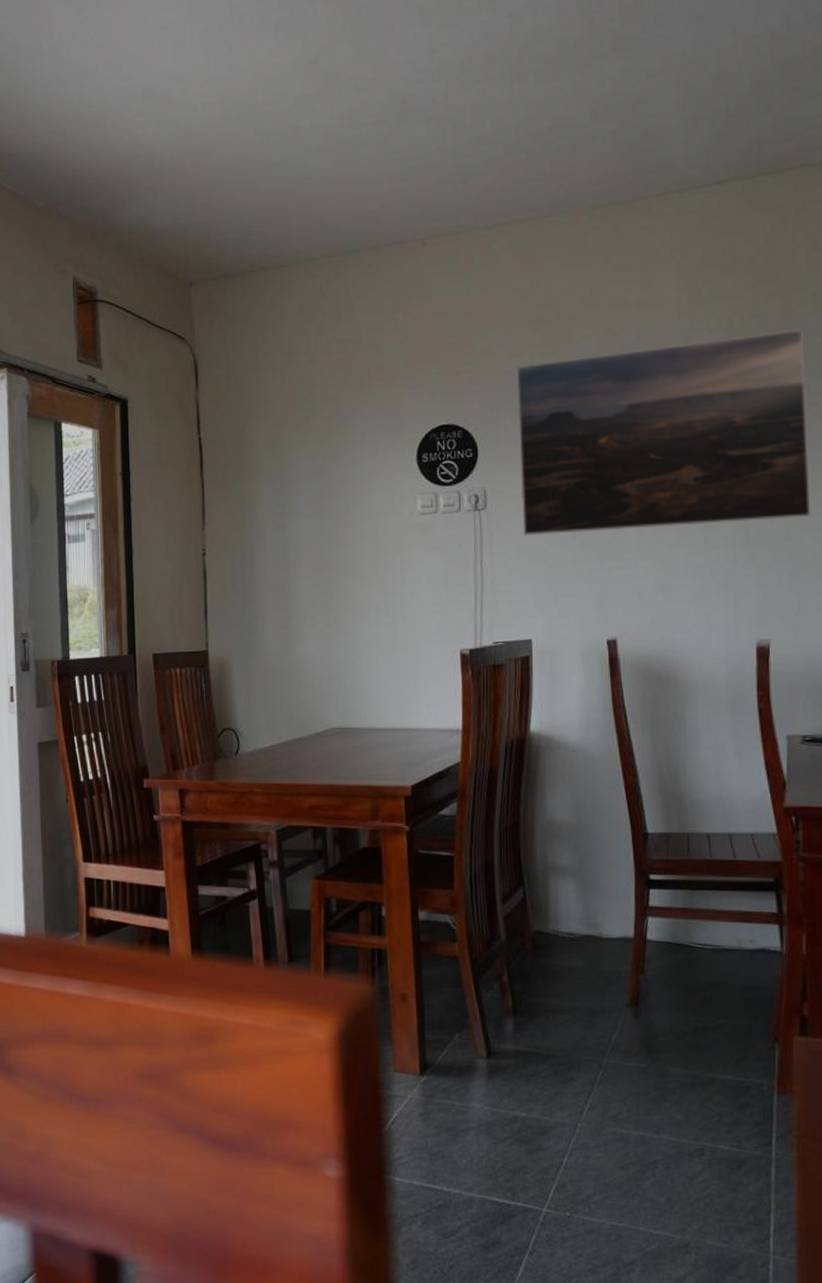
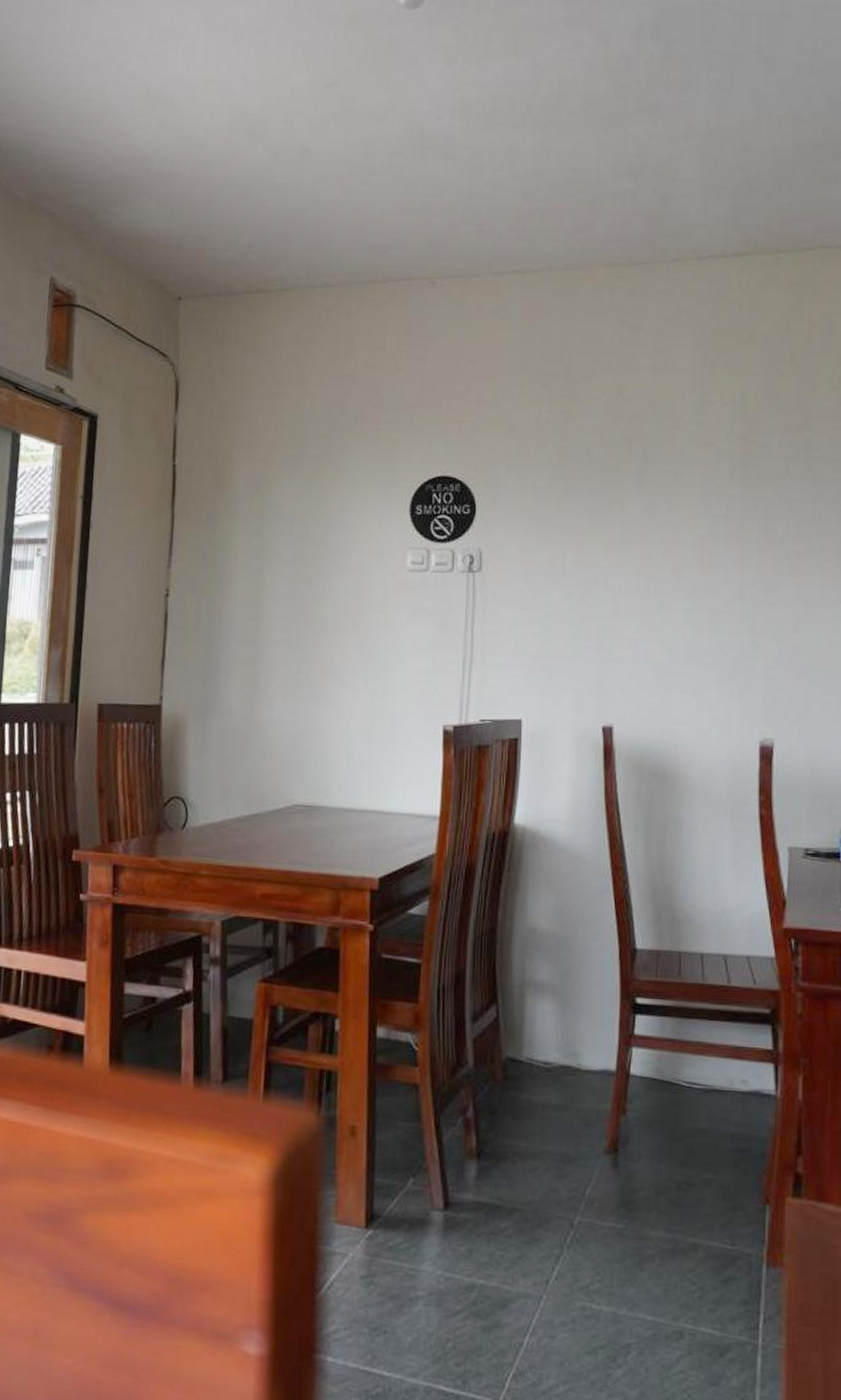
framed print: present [516,328,812,536] -> none [518,411,821,611]

